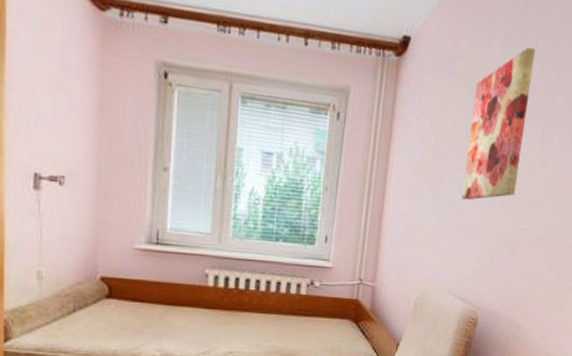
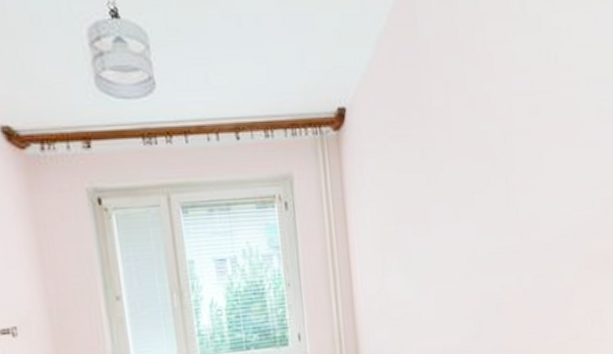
wall art: present [462,47,536,200] -> none [425,91,489,266]

